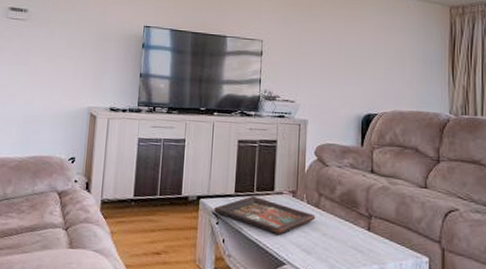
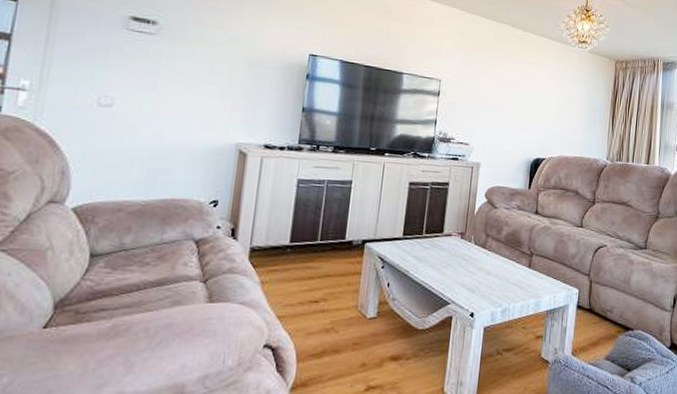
decorative tray: present [213,195,316,236] -> none [379,238,482,277]

